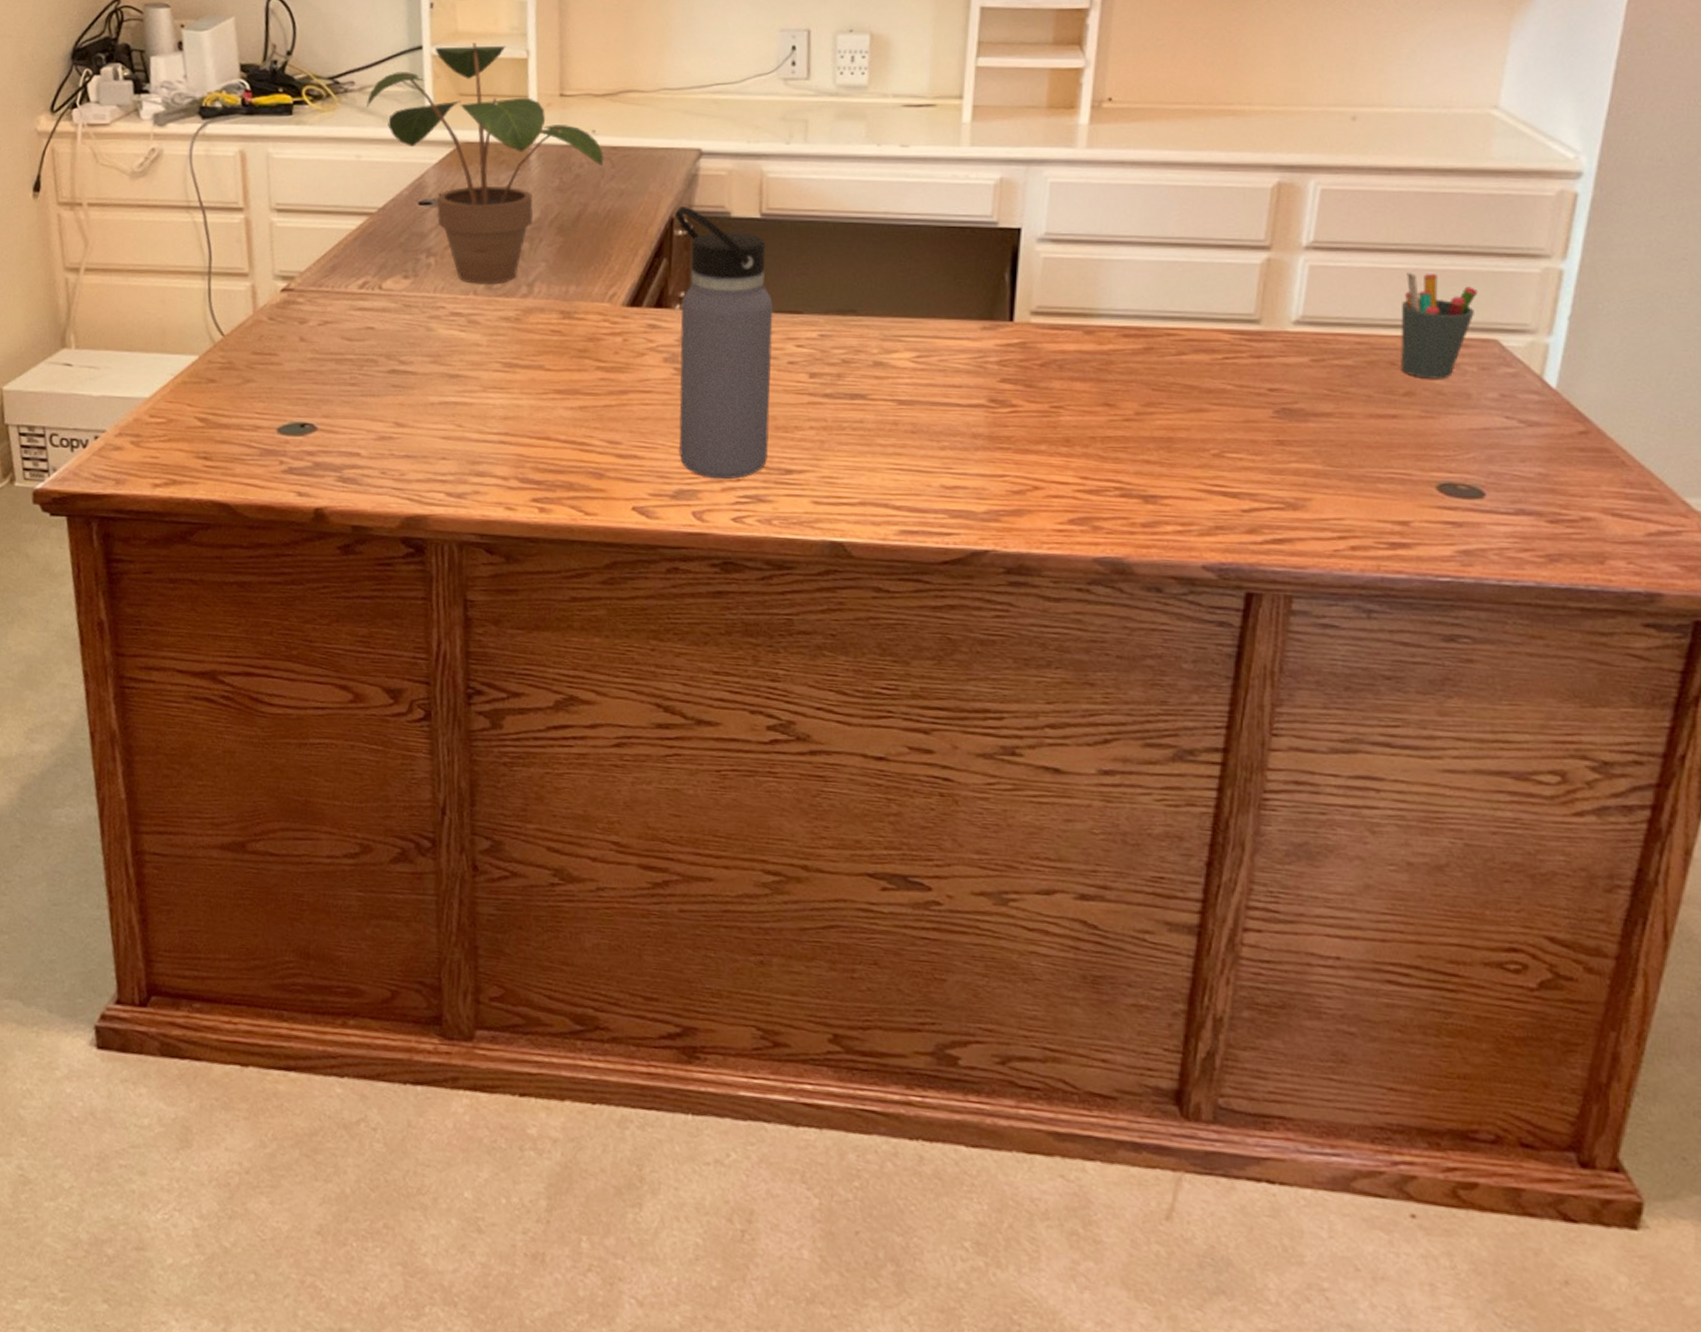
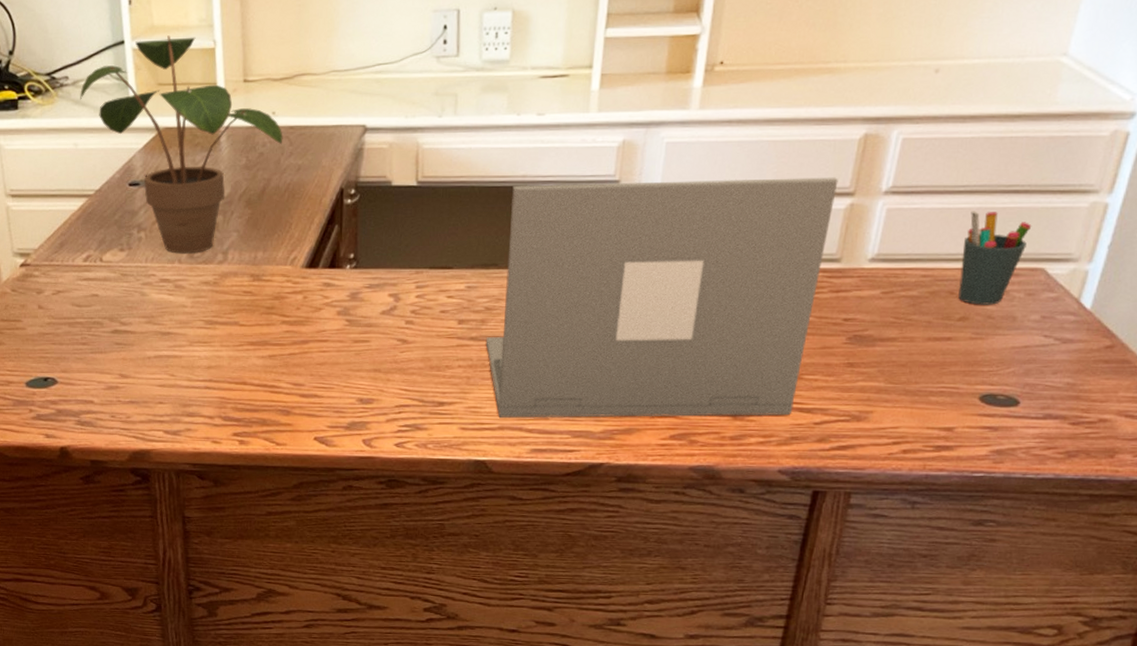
water bottle: present [674,207,774,480] -> none [344,178,428,412]
laptop: none [842,223,1251,500] -> present [485,177,838,418]

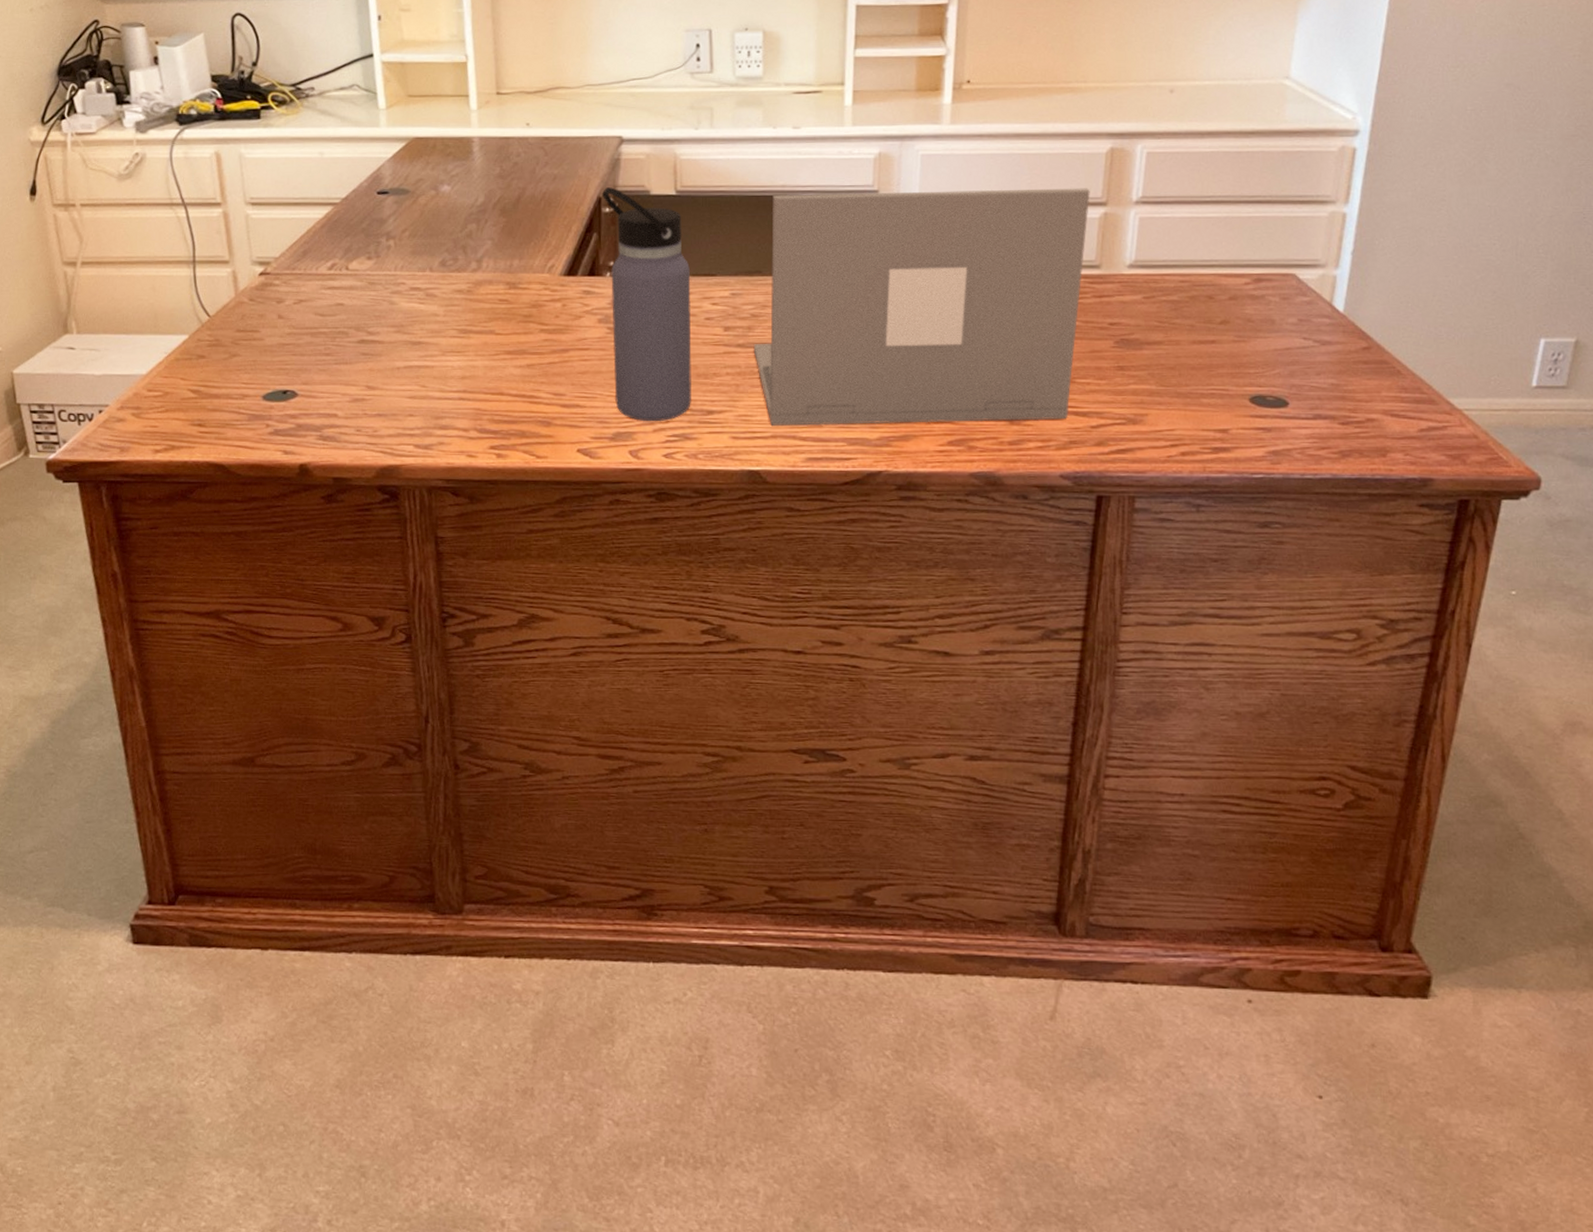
potted plant: present [80,35,283,254] -> none [326,49,538,262]
water bottle: none [344,178,428,412] -> present [601,187,692,422]
pen holder: present [958,211,1032,305] -> none [1215,220,1278,309]

